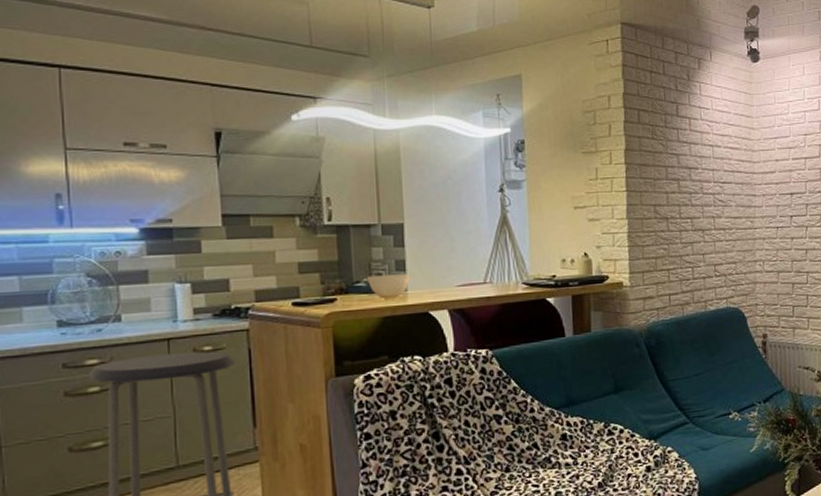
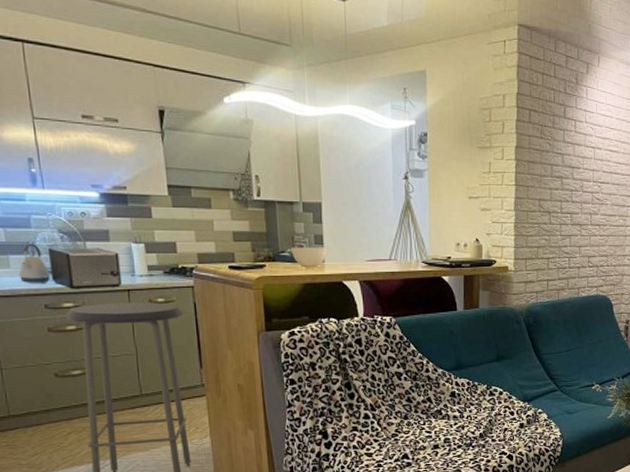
kettle: none [34,291,74,339] -> present [19,243,51,283]
toaster: none [71,291,160,343] -> present [47,247,122,290]

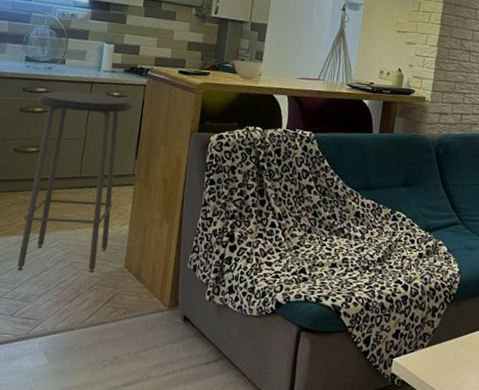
kettle: present [19,243,51,283] -> none [10,35,35,69]
toaster: present [47,247,122,290] -> none [34,40,92,80]

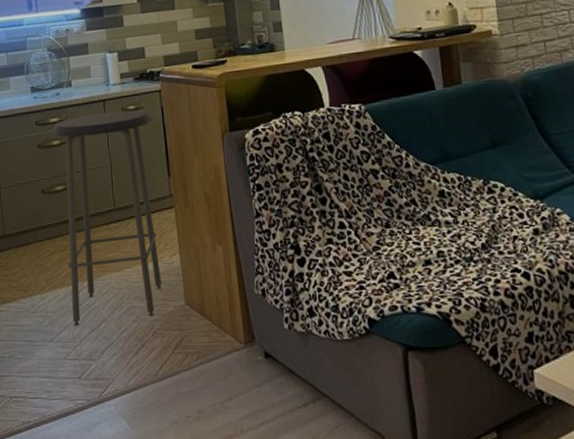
bowl: present [233,60,265,80] -> none [250,34,287,59]

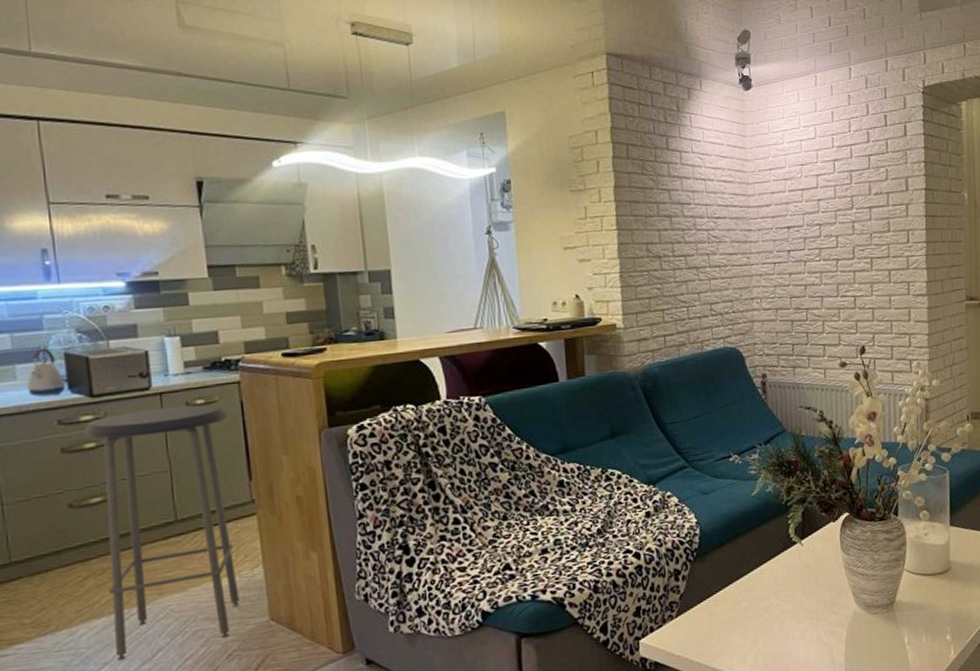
kettle: none [17,64,41,102] -> present [27,348,67,396]
toaster: none [39,61,98,105] -> present [62,346,152,399]

